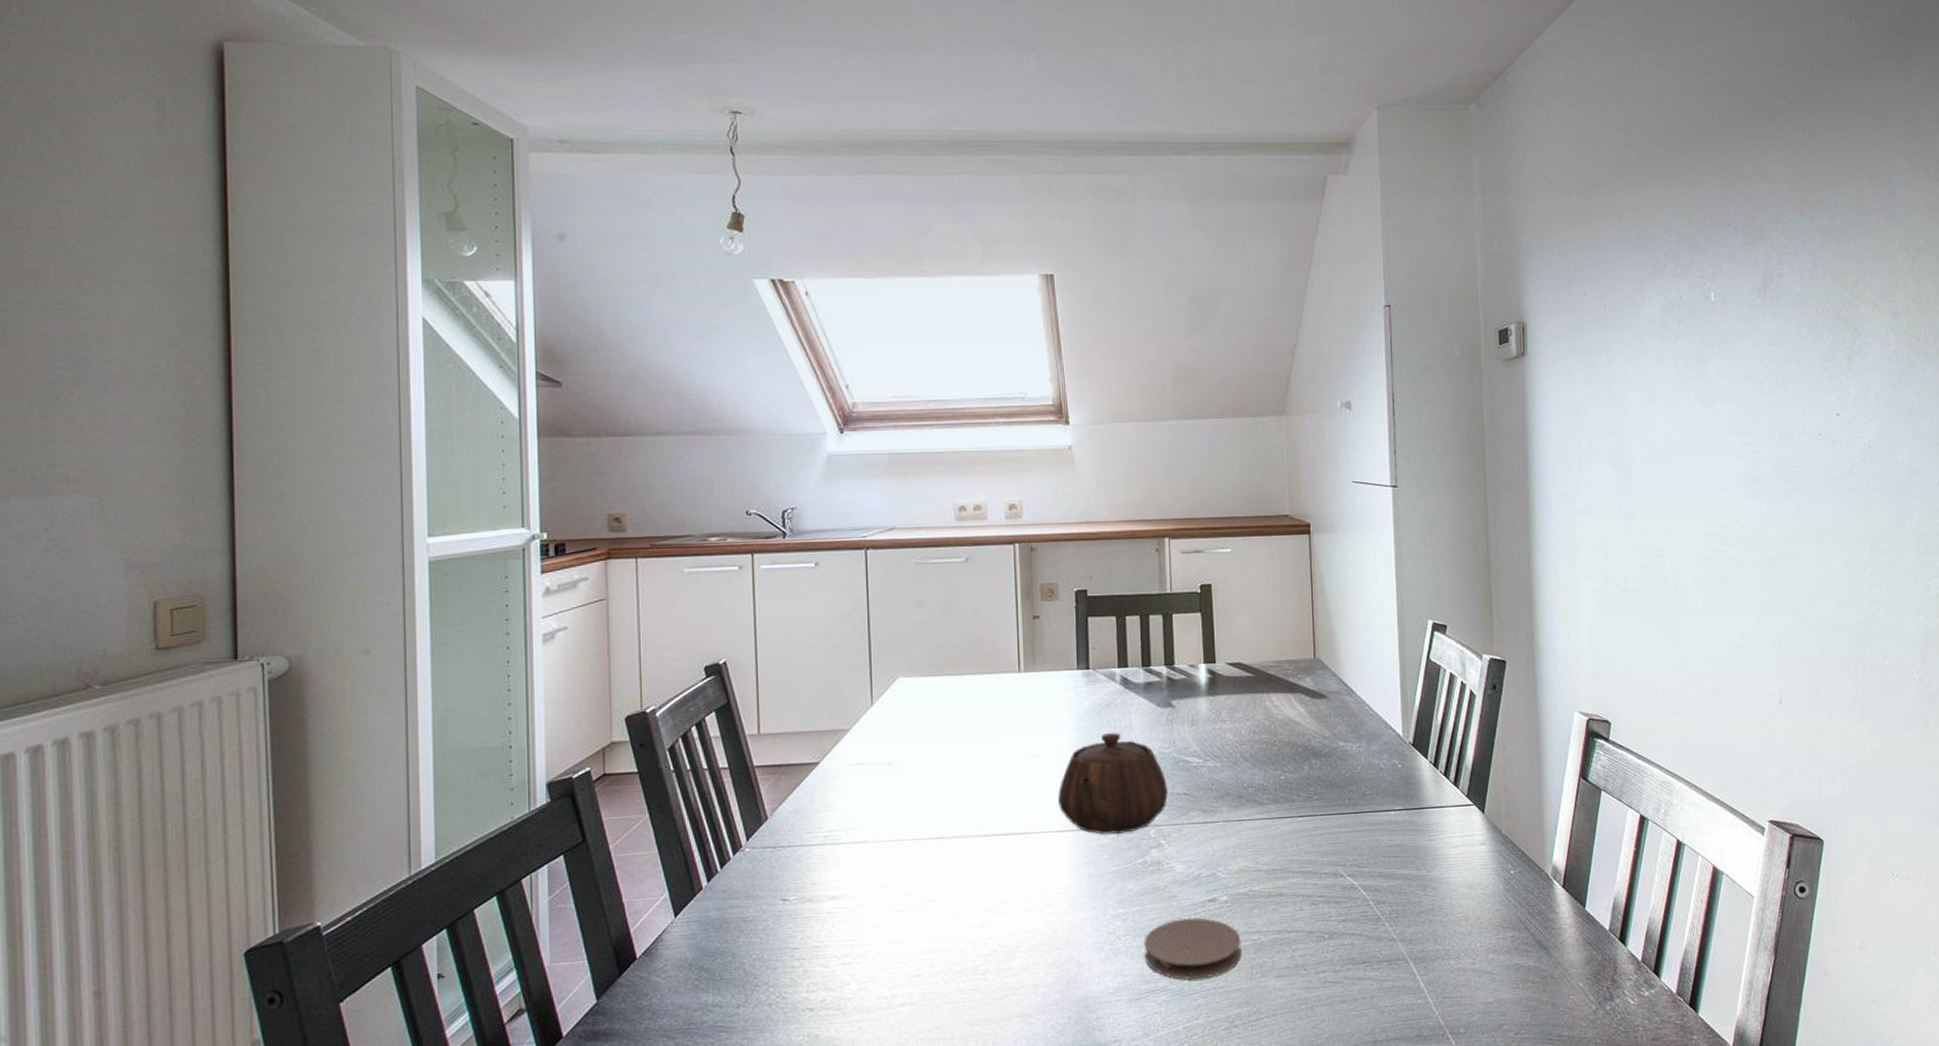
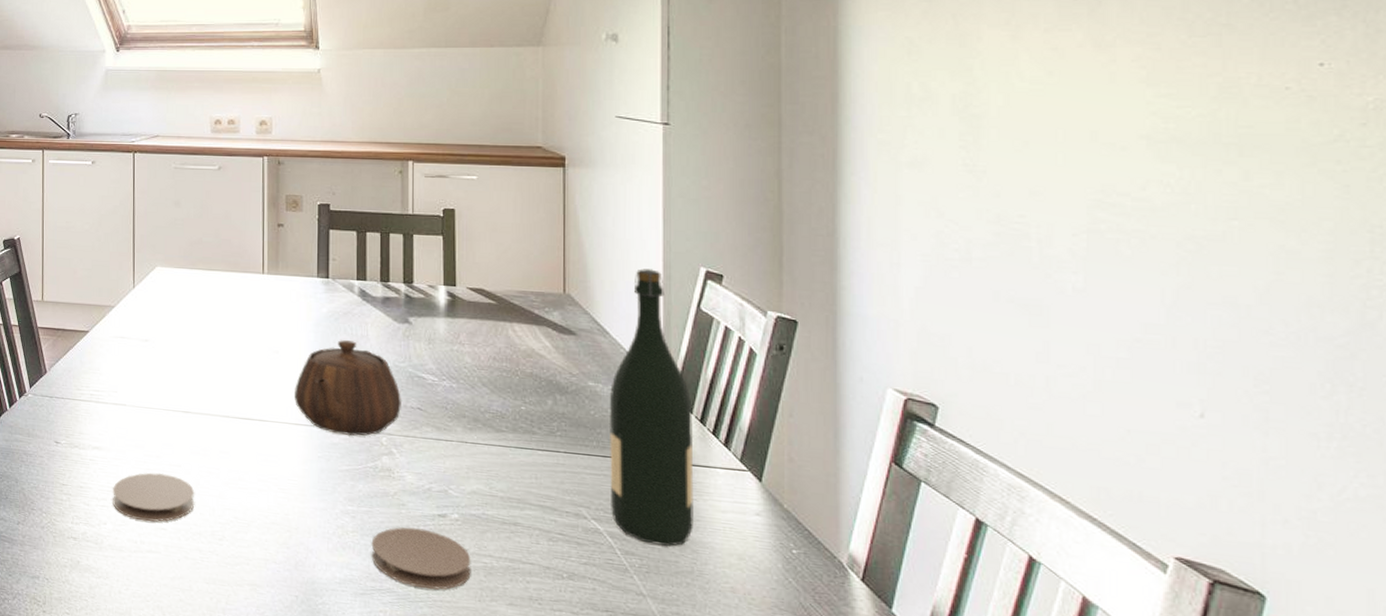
coaster: none [856,912,954,972] -> present [113,472,195,522]
wine bottle: none [1358,626,1432,890] -> present [609,268,694,546]

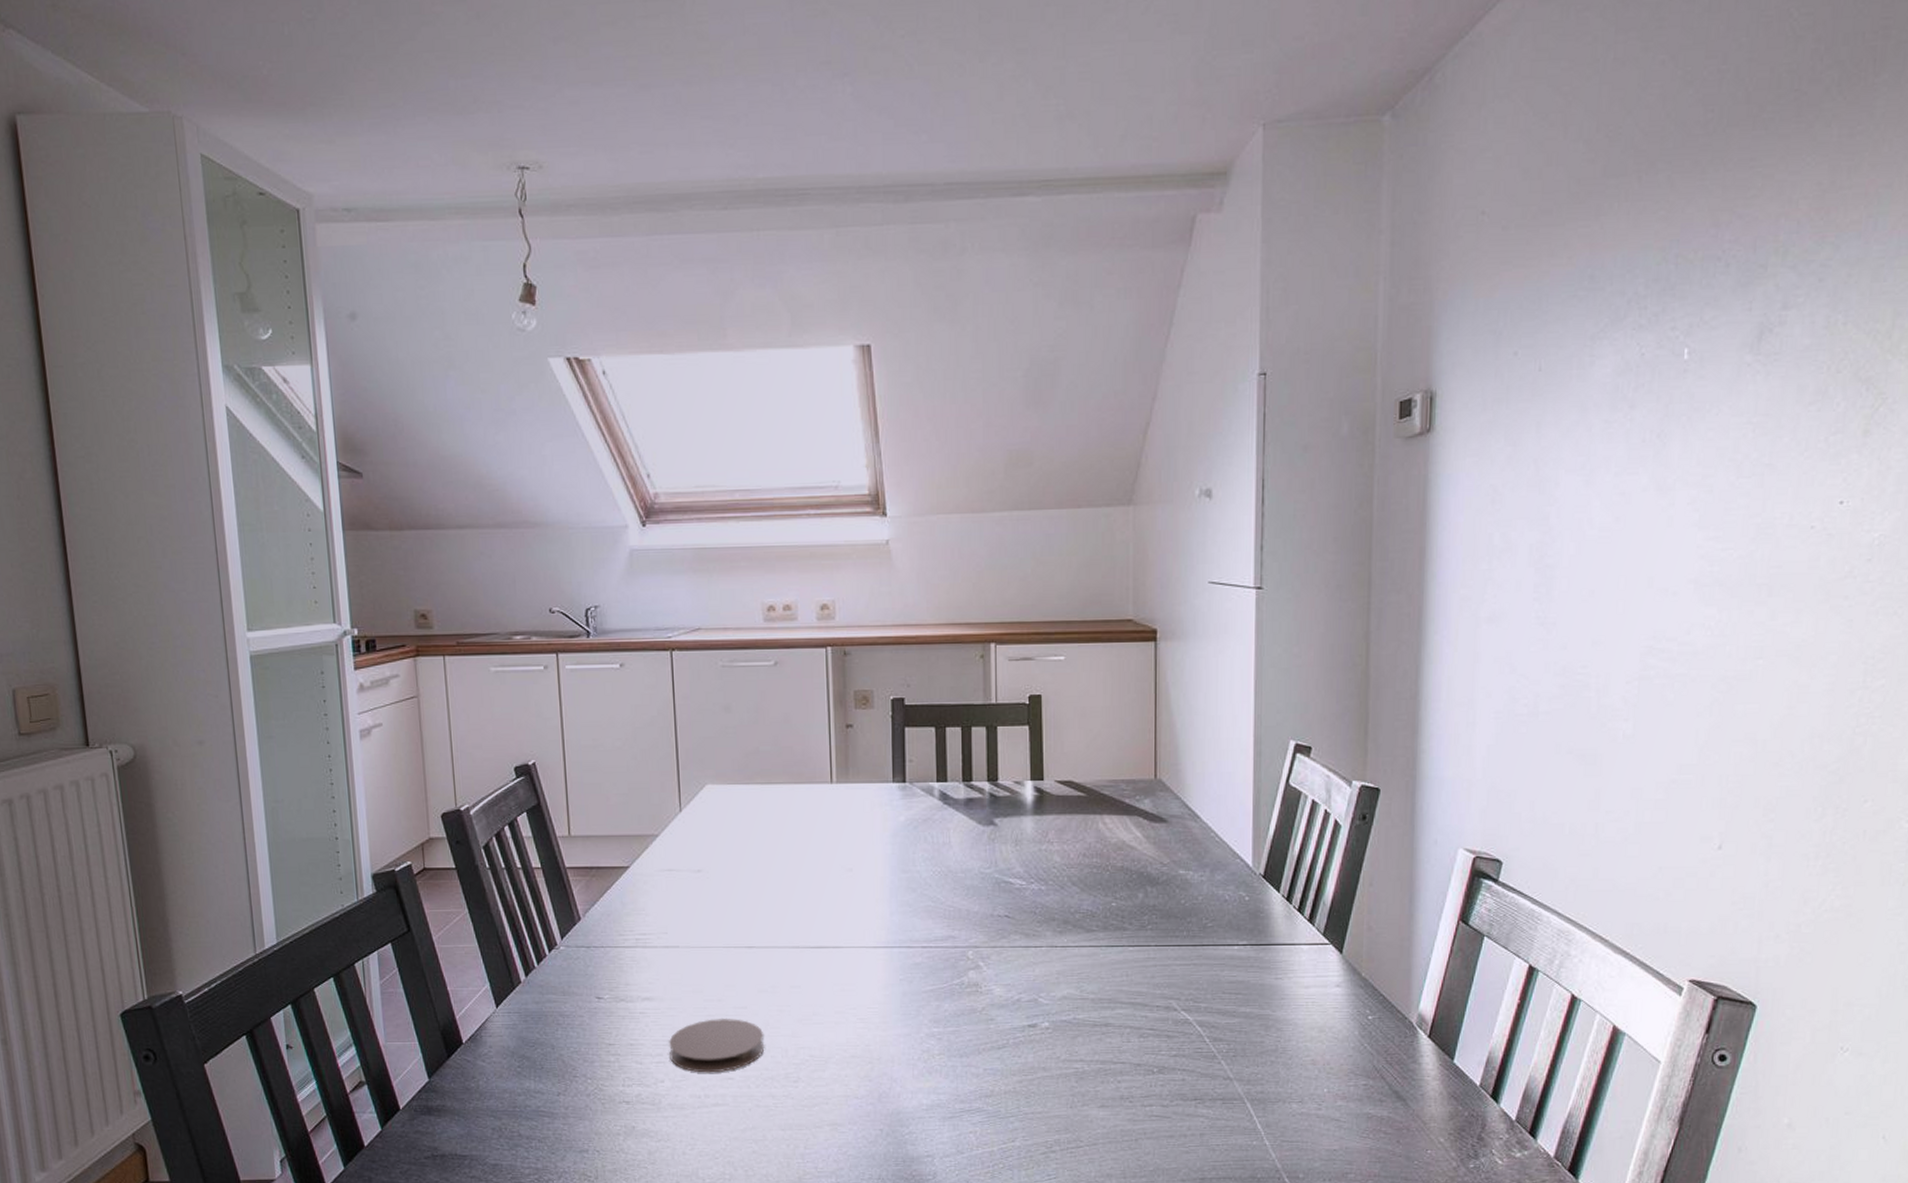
teapot: present [295,340,401,436] -> none [872,850,988,954]
coaster: present [371,527,471,590] -> none [959,1042,1062,1103]
wine bottle: present [609,268,694,546] -> none [1199,746,1280,1028]

